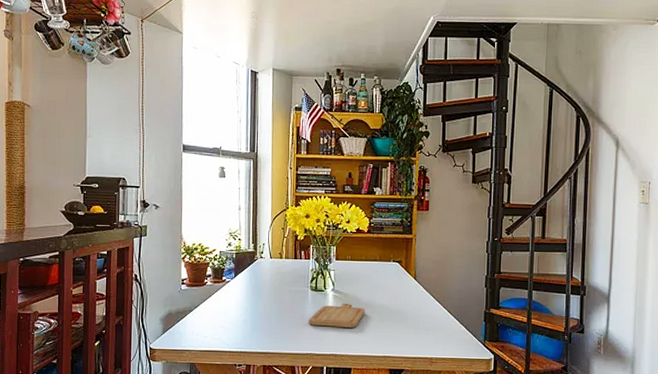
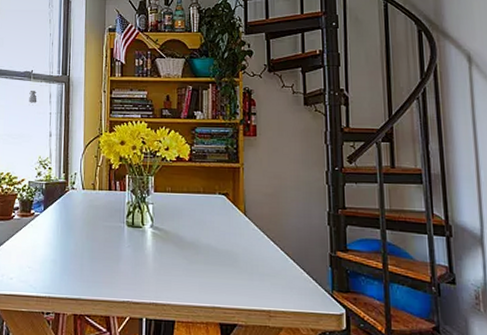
chopping board: present [309,303,365,328] -> none [125,241,189,271]

